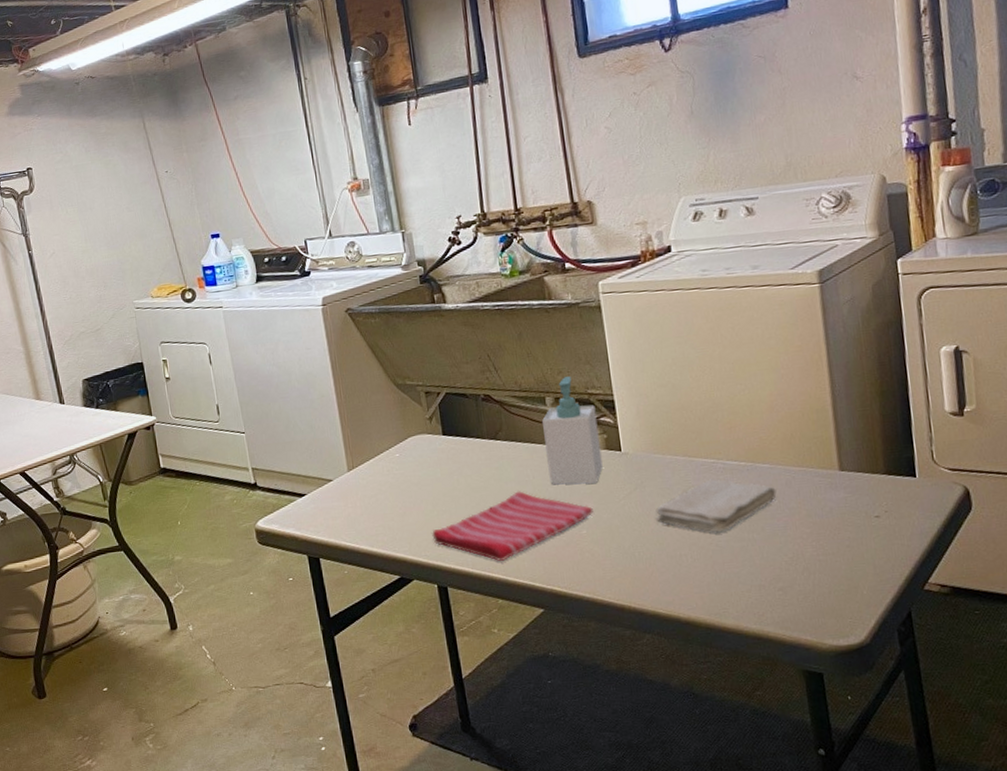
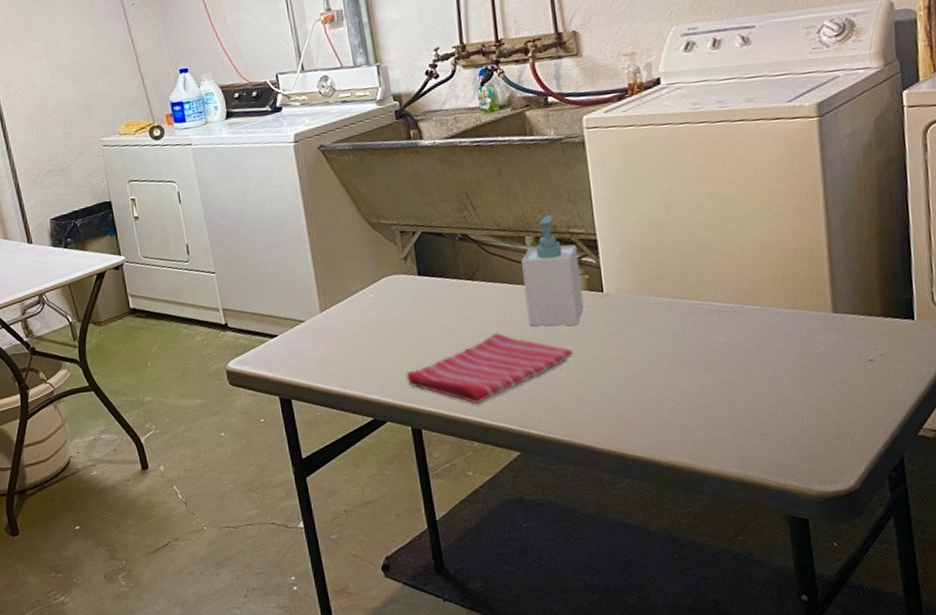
washcloth: present [655,479,777,533] -> none [638,321,765,376]

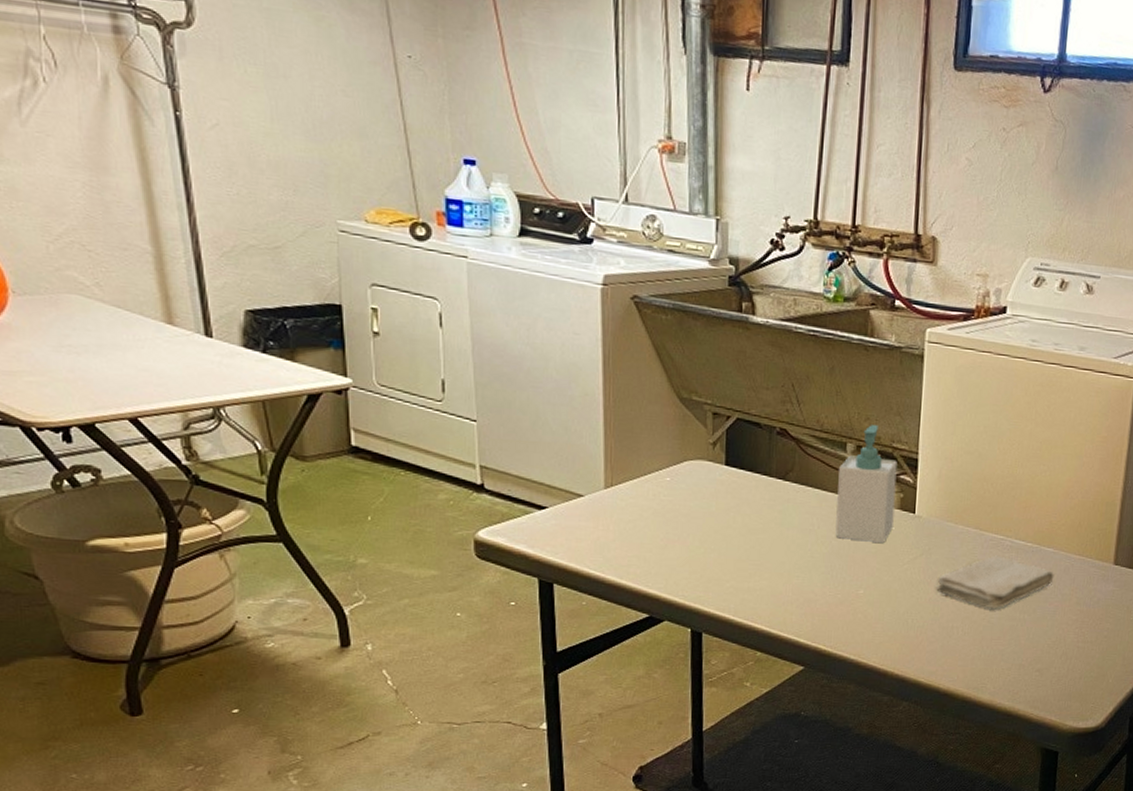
dish towel: present [406,332,573,404] -> none [694,539,875,611]
washcloth: none [638,321,765,376] -> present [936,555,1054,610]

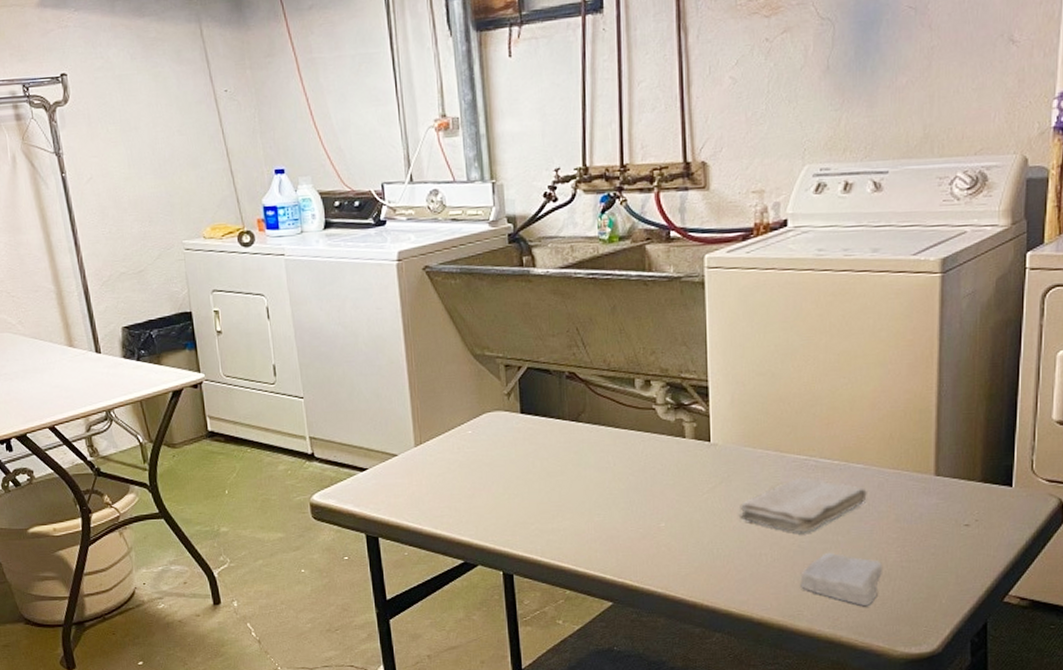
soap bottle: present [835,425,898,543] -> none [629,358,689,475]
soap bar: none [986,629,1062,681] -> present [801,552,883,606]

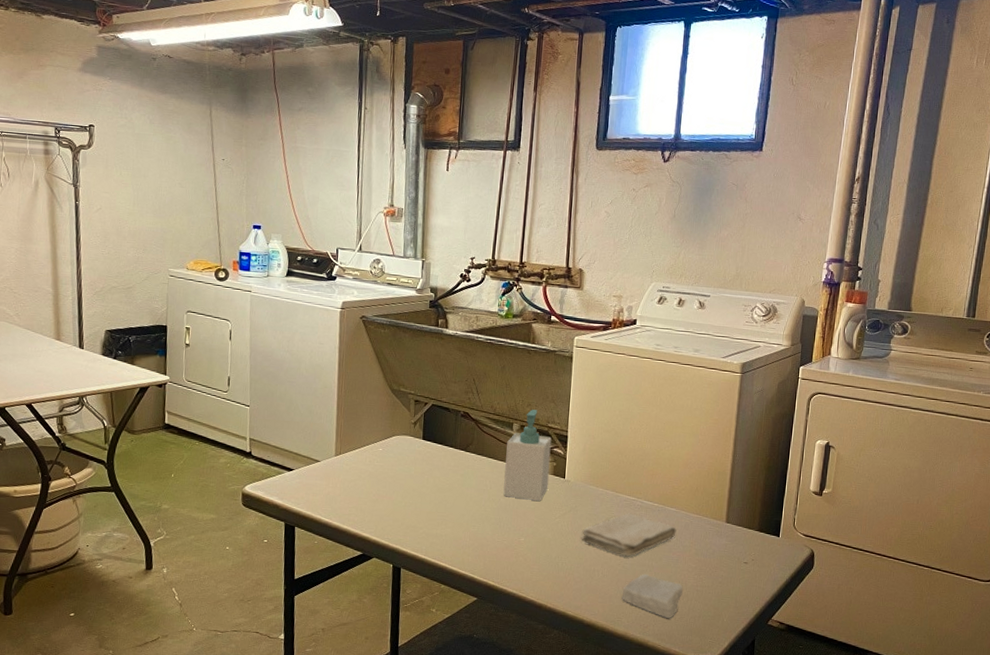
soap bottle: none [629,358,689,475] -> present [503,409,552,501]

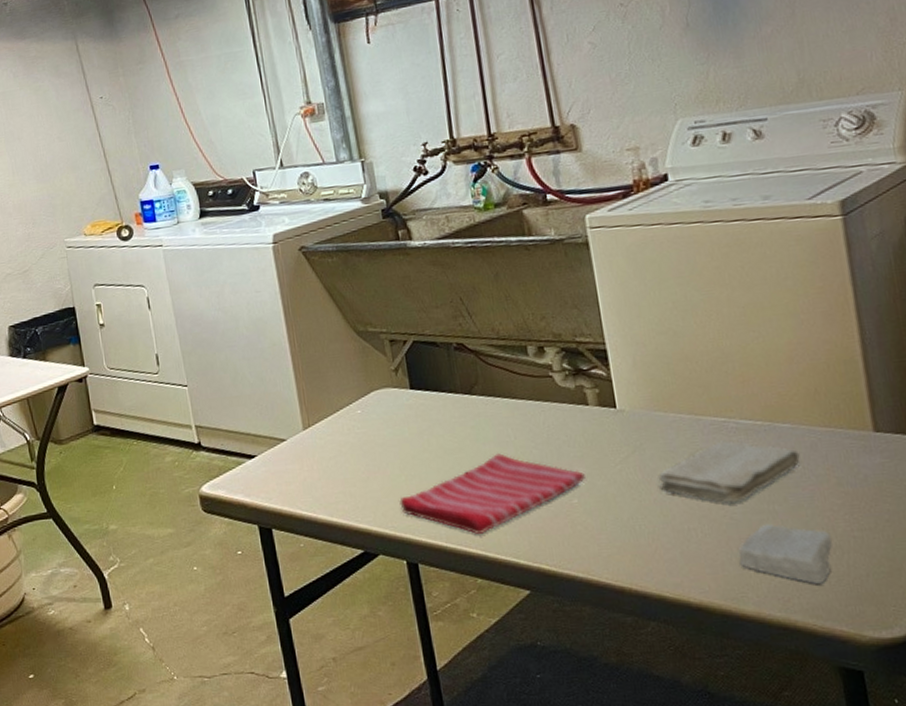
dish towel: none [396,497,533,553] -> present [399,453,585,534]
soap bottle: present [503,409,552,501] -> none [524,322,595,447]

